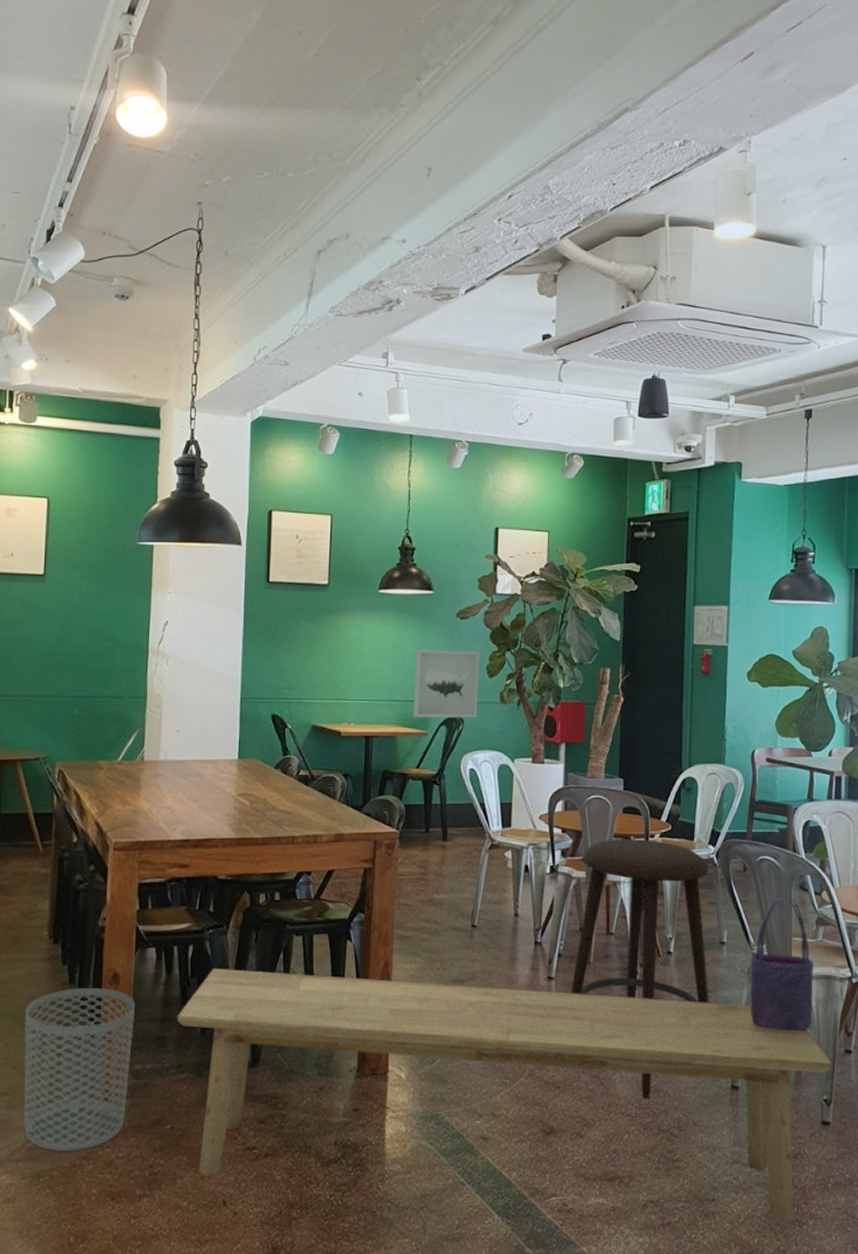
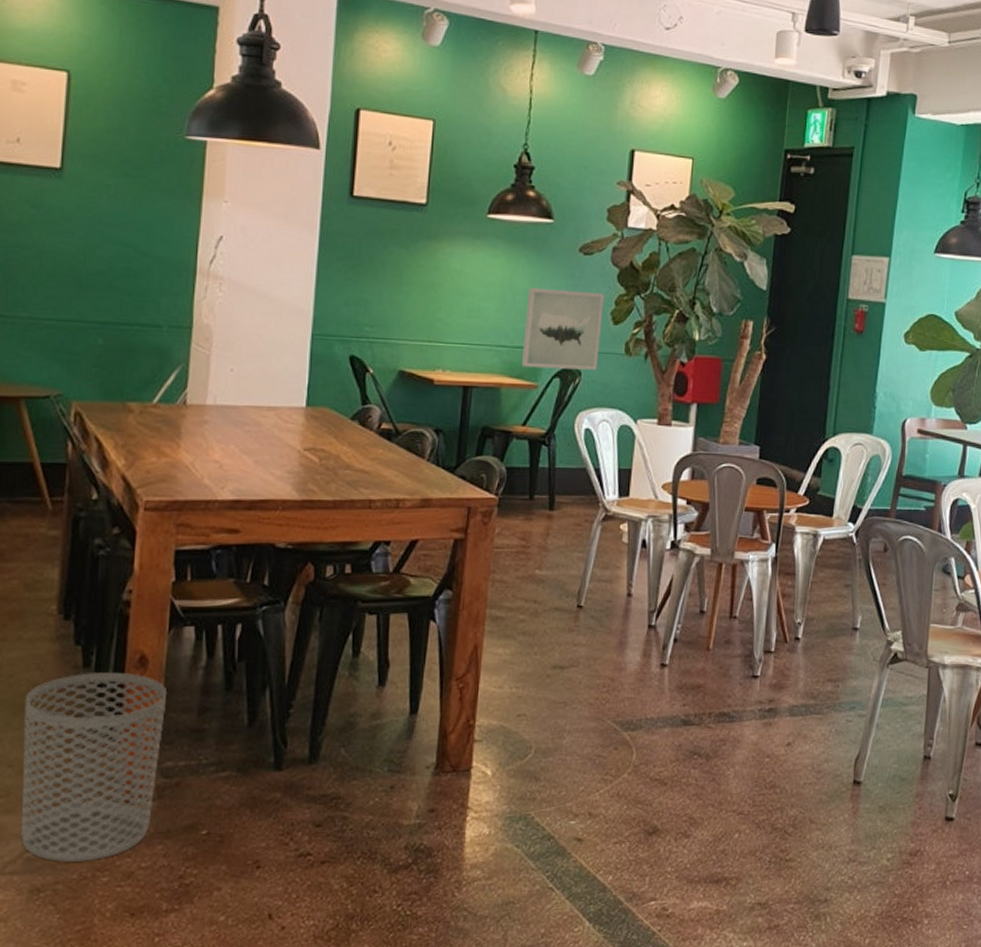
bench: present [177,968,832,1223] -> none [219,650,961,923]
stool: present [570,839,710,1099] -> none [684,513,847,796]
tote bag: present [749,896,814,1030] -> none [879,580,950,722]

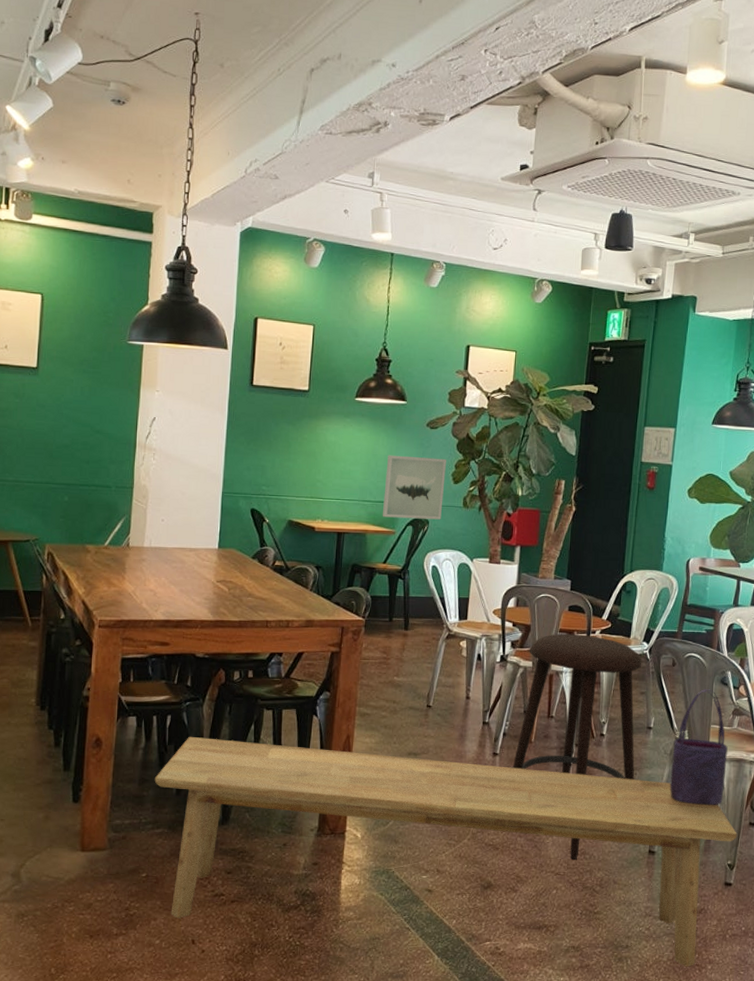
waste bin: present [20,673,166,862] -> none [10,751,115,894]
bench: none [219,650,961,923] -> present [154,736,737,967]
stool: none [684,513,847,796] -> present [512,633,642,861]
tote bag: none [879,580,950,722] -> present [669,689,728,805]

